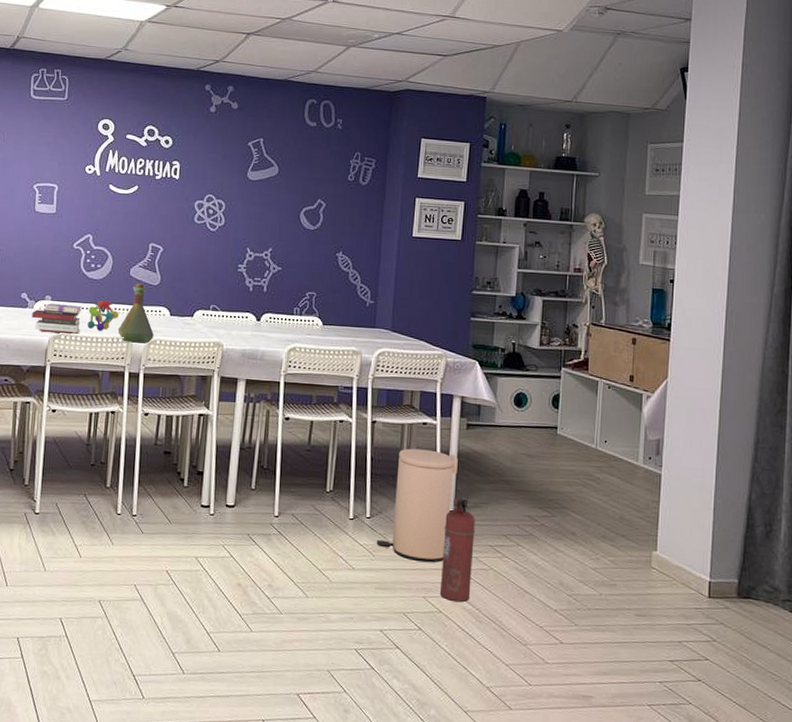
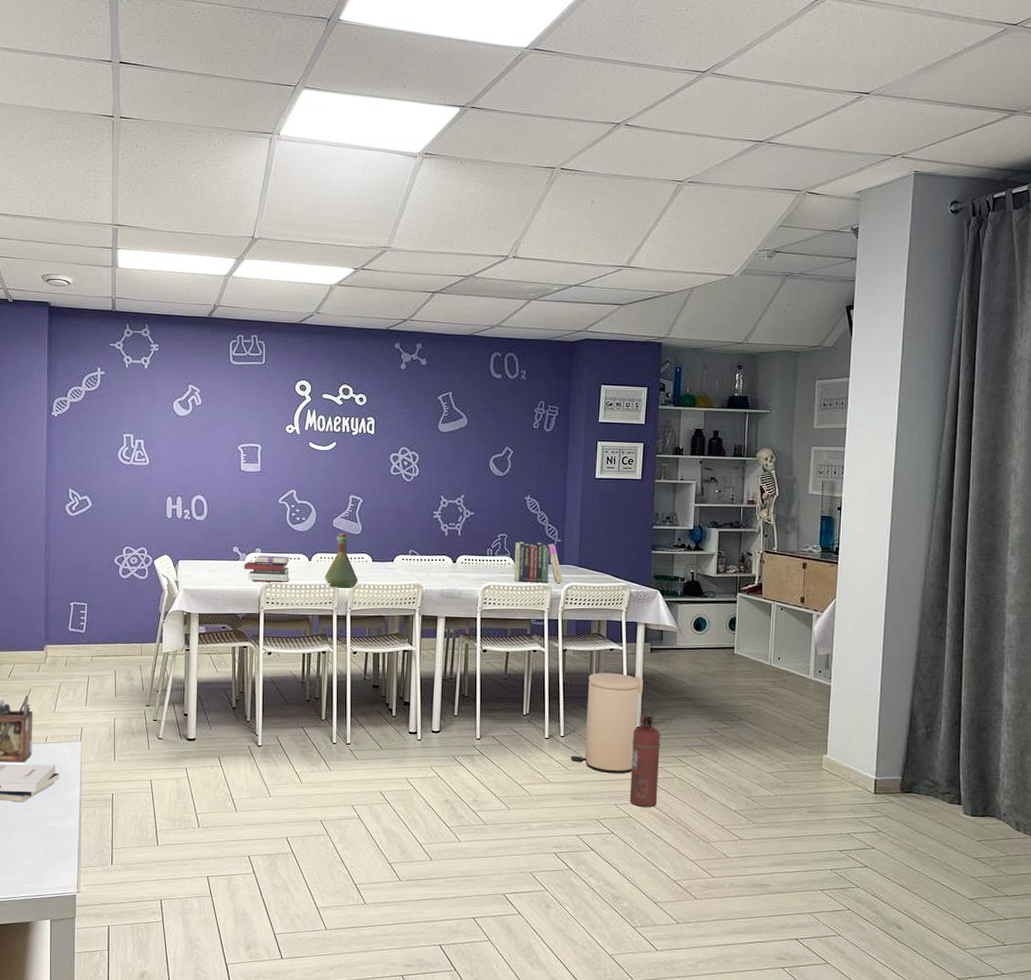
molecular model: present [87,300,119,331] -> none [296,550,324,578]
books: none [322,301,374,349] -> present [514,542,563,584]

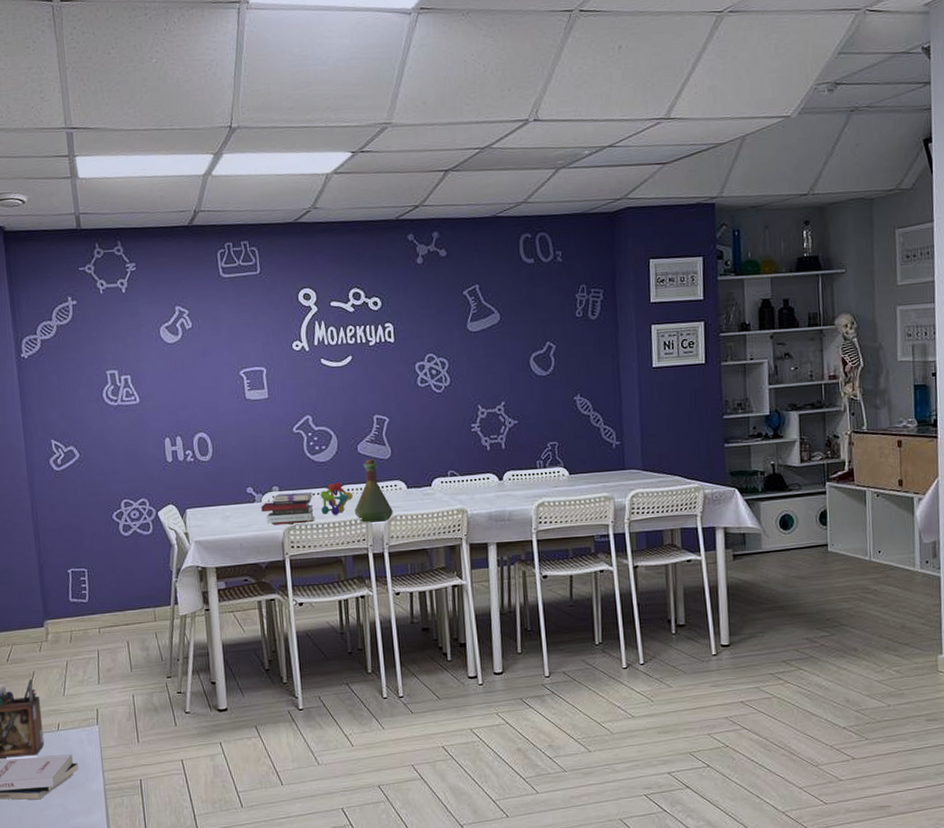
molecular model: none [296,550,324,578] -> present [320,482,353,515]
books: present [514,542,563,584] -> none [568,447,626,495]
pedal bin: present [570,672,643,773] -> none [653,586,729,700]
fire extinguisher: present [629,713,660,808] -> none [721,628,756,735]

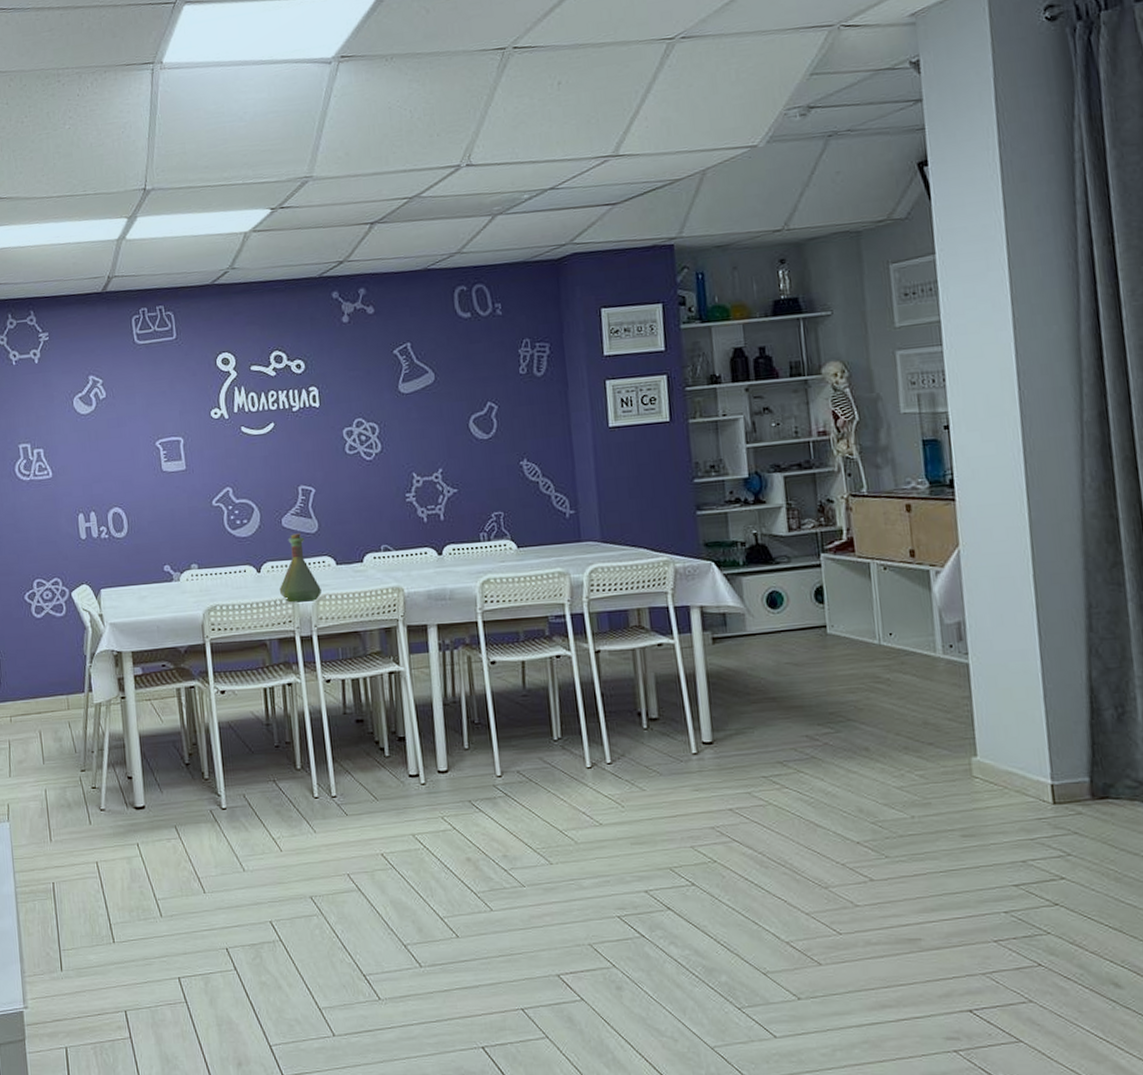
books: present [261,491,316,525] -> none [179,569,238,605]
molecular model: present [320,482,353,515] -> none [242,558,277,595]

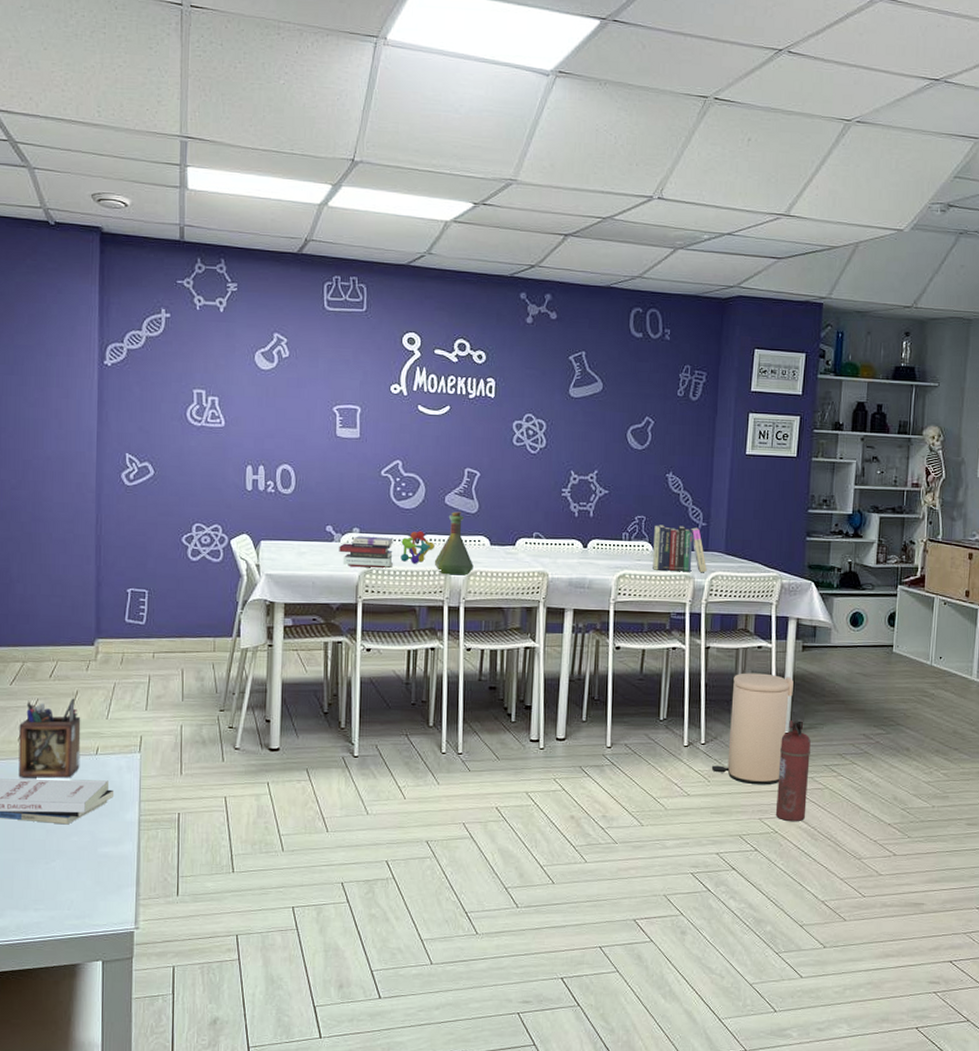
books: none [179,569,238,605] -> present [339,536,394,569]
molecular model: none [242,558,277,595] -> present [400,530,434,564]
books: none [515,517,583,570] -> present [653,525,707,573]
pedal bin: none [623,674,710,806] -> present [711,673,794,784]
fire extinguisher: none [703,723,749,848] -> present [775,718,811,822]

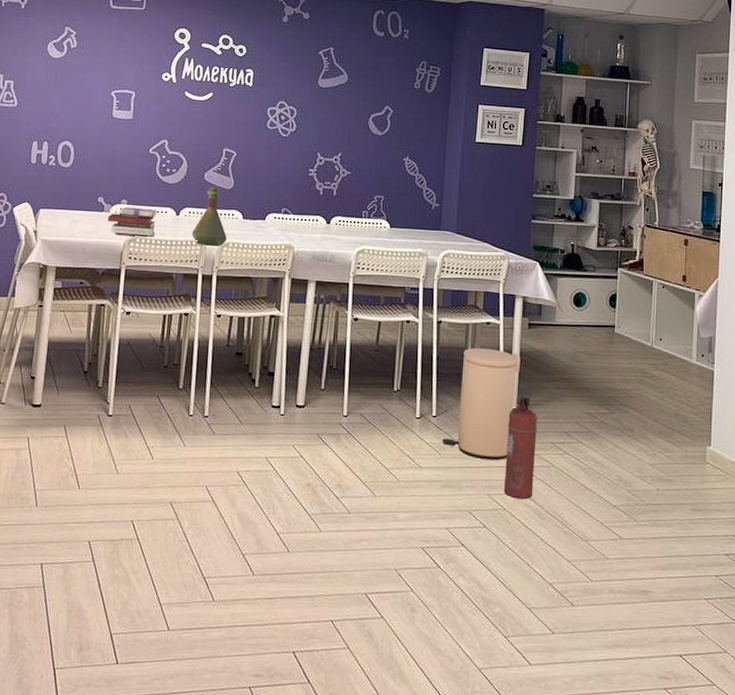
molecular model: present [400,530,434,564] -> none [162,204,193,234]
books: present [653,525,707,573] -> none [389,204,440,251]

